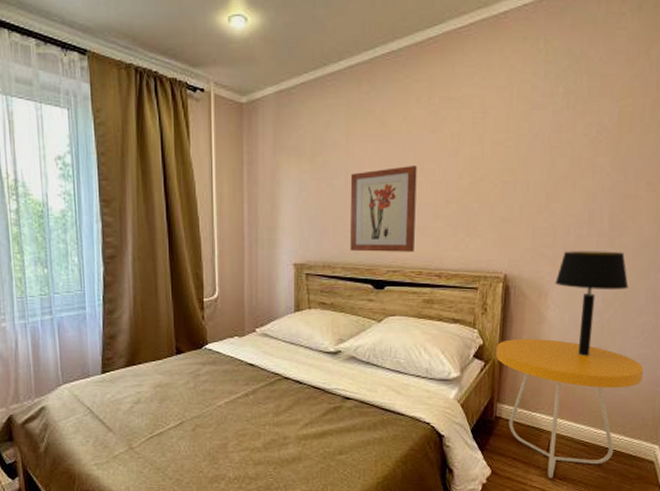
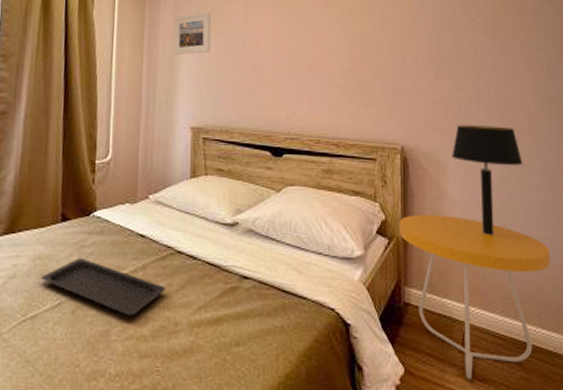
serving tray: none [162,385,275,432] -> present [41,258,166,316]
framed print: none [273,145,312,192] -> present [173,12,212,56]
wall art: present [350,166,417,252] -> none [248,36,312,120]

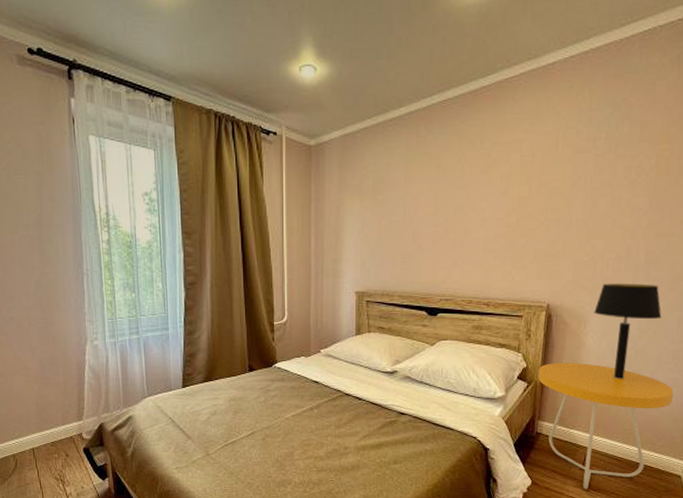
serving tray: present [41,258,166,316] -> none [236,399,336,442]
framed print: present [173,12,212,56] -> none [338,184,374,227]

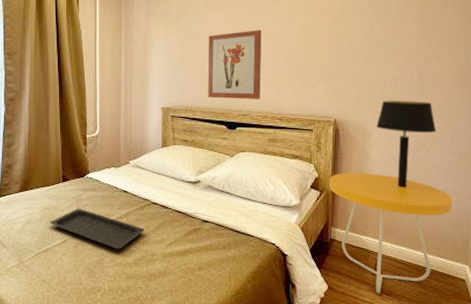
serving tray: none [236,399,336,442] -> present [50,208,144,249]
wall art: none [407,204,469,282] -> present [208,30,262,99]

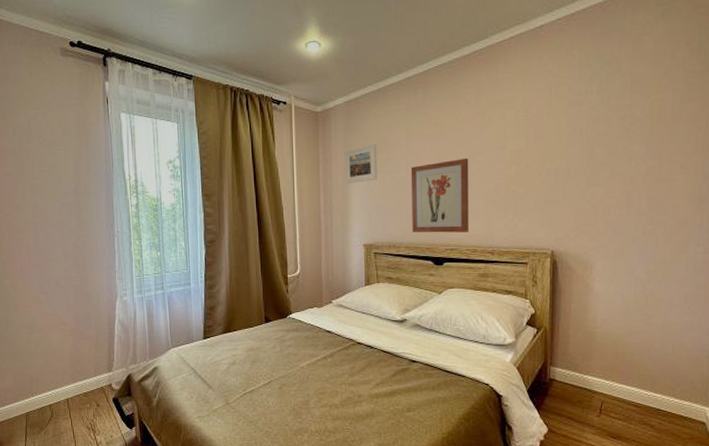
serving tray: present [50,208,144,249] -> none [254,349,350,390]
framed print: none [145,12,177,49] -> present [344,144,378,185]
side table: present [329,173,452,294] -> none [546,308,689,437]
table lamp: present [376,101,436,189] -> none [599,228,669,324]

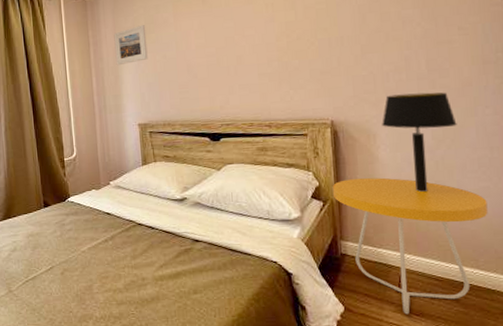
wall art: present [411,158,469,233] -> none [180,33,244,110]
side table: none [546,308,689,437] -> present [332,177,488,315]
table lamp: none [599,228,669,324] -> present [382,92,457,193]

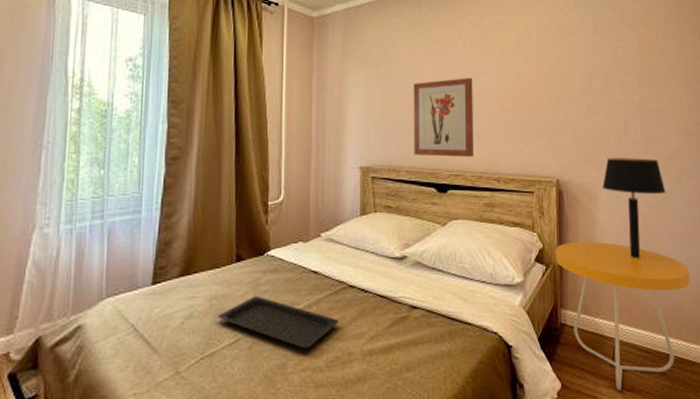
serving tray: none [35,233,132,274] -> present [217,296,339,349]
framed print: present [114,25,148,66] -> none [341,56,378,98]
wall art: none [180,33,244,110] -> present [413,78,473,157]

